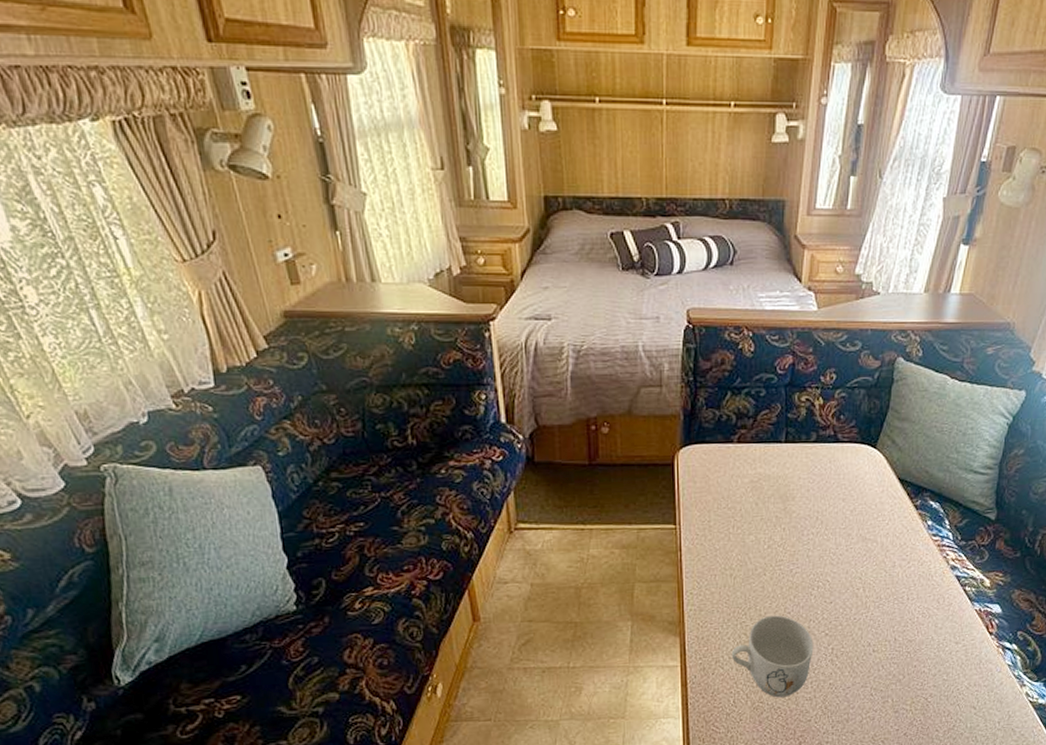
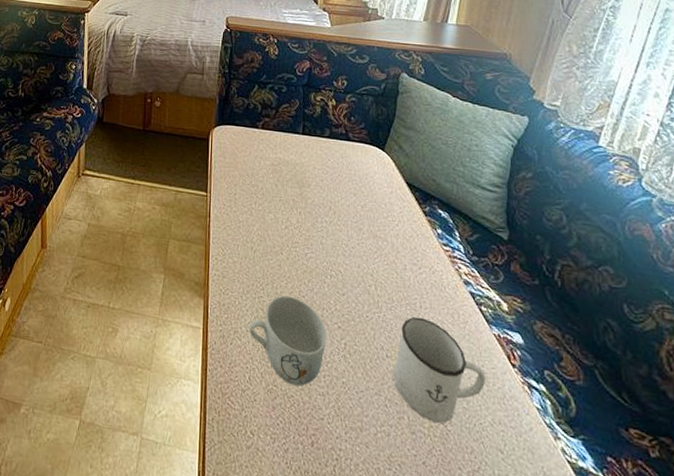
mug: none [879,608,966,698] -> present [393,316,486,424]

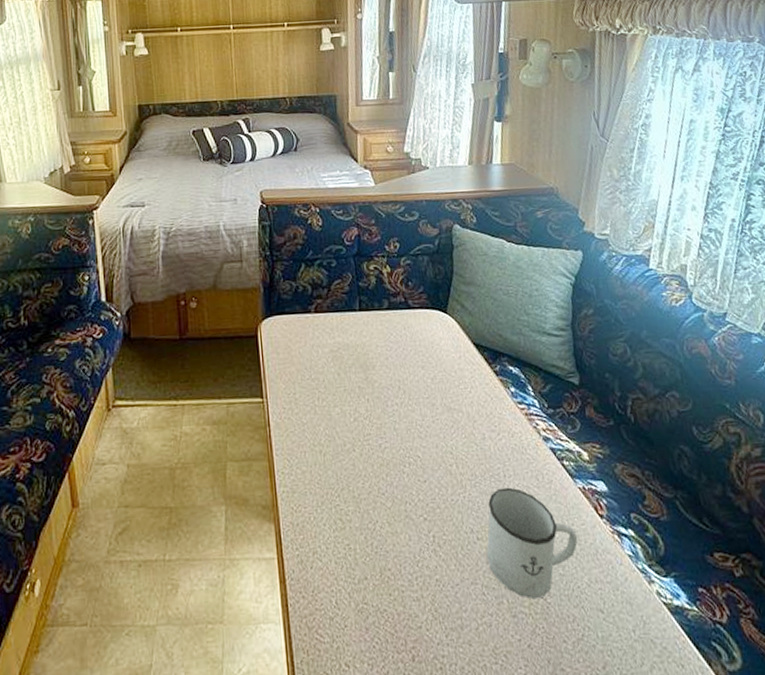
mug: present [248,295,327,387] -> none [328,496,414,598]

